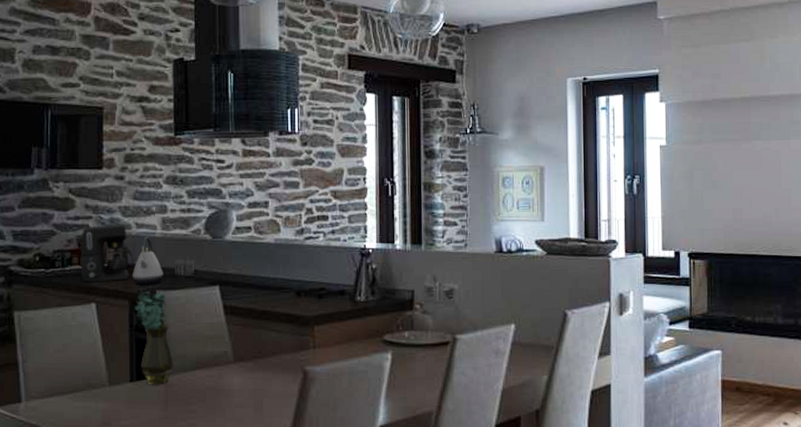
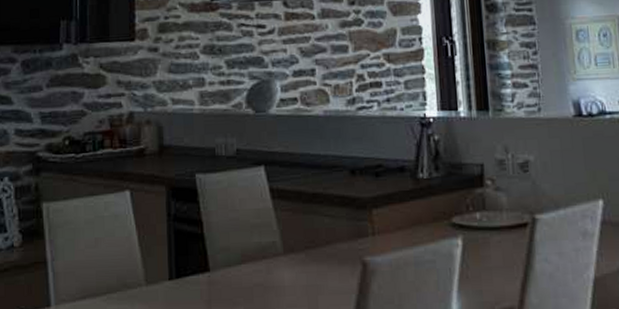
coffee maker: present [81,223,133,282] -> none [113,100,170,167]
kettle: present [132,236,163,285] -> none [169,113,203,169]
vase: present [134,289,173,384] -> none [172,172,216,282]

